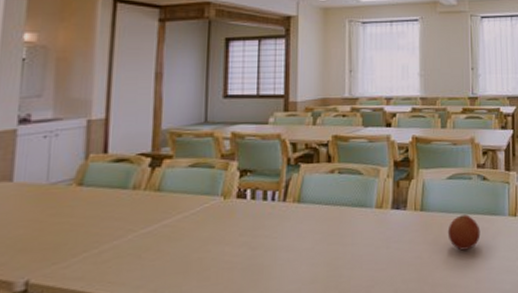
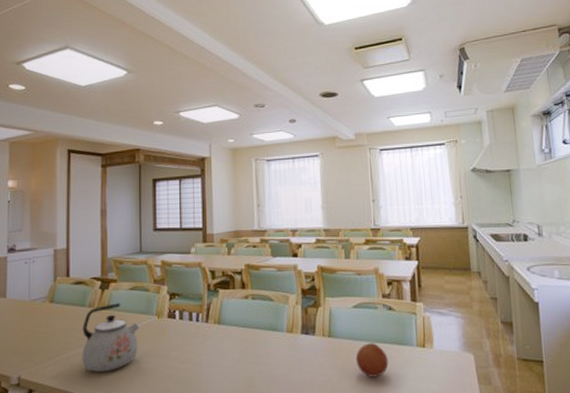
kettle: none [120,183,200,268] -> present [82,303,139,372]

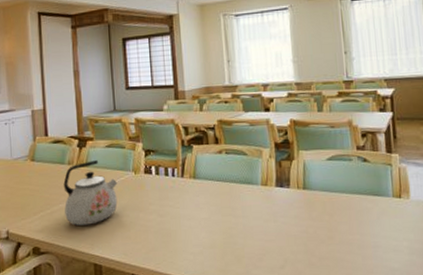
fruit: present [355,343,389,378] -> none [331,194,365,228]

